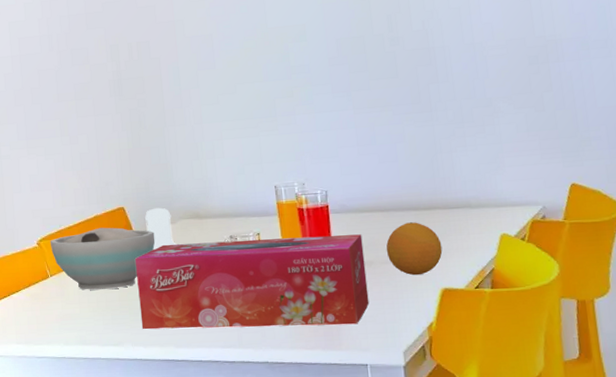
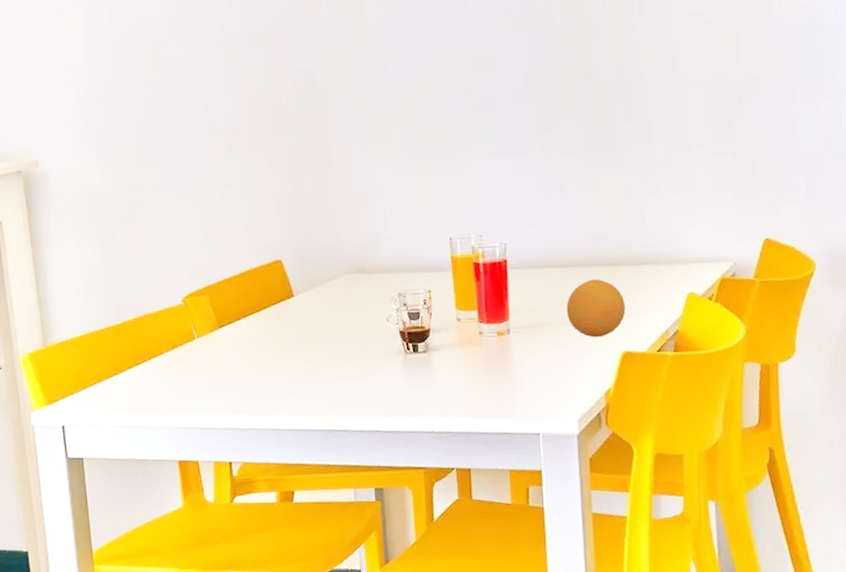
bowl: present [49,227,156,290] -> none [196,282,316,353]
tissue box: present [135,234,369,330] -> none [293,292,545,397]
salt shaker: present [144,207,177,250] -> none [304,260,340,308]

